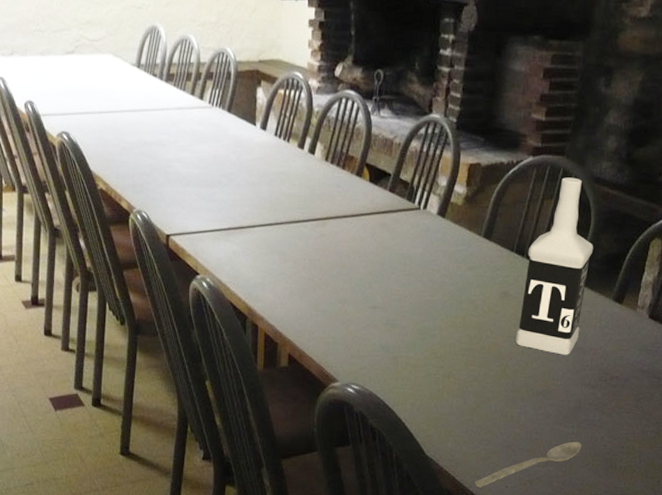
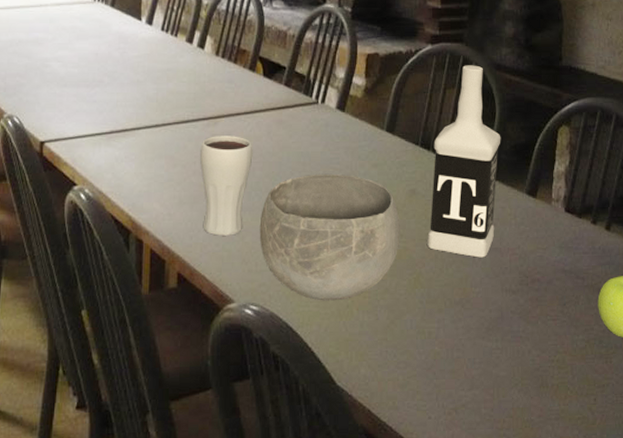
drinking glass: none [309,235,358,325] -> present [200,136,253,236]
bowl: none [361,273,491,385] -> present [259,173,400,301]
spoon: present [474,441,582,487] -> none [393,357,509,421]

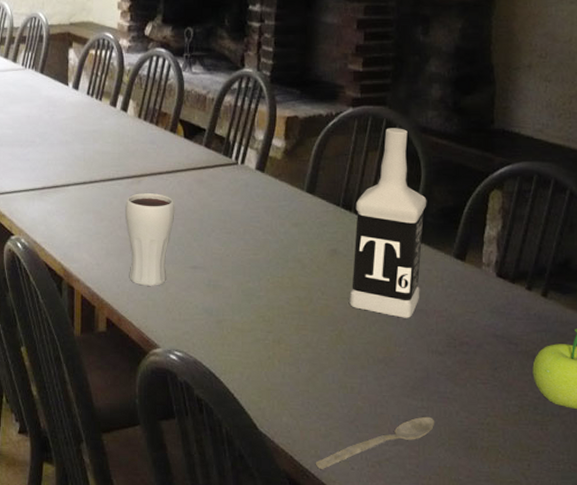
bowl: present [259,173,400,301] -> none [182,231,321,352]
spoon: none [393,357,509,421] -> present [315,416,435,469]

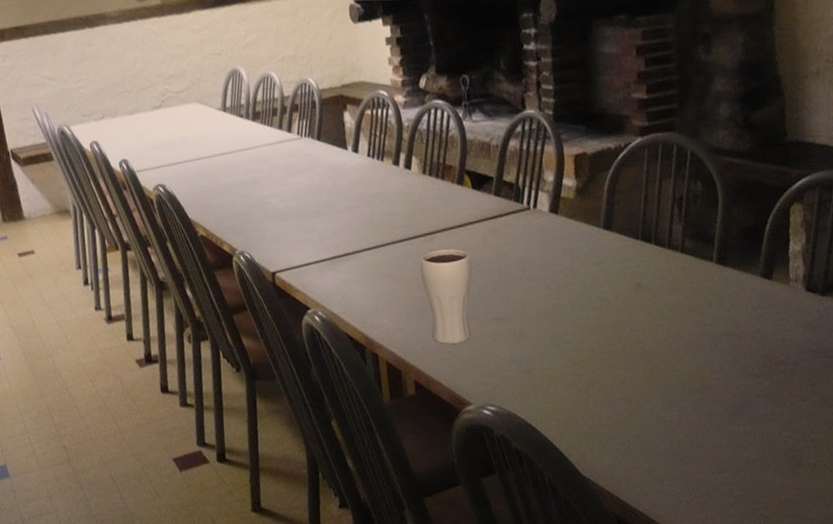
spoon: present [315,416,435,469] -> none [642,440,759,506]
vodka: present [349,128,427,318] -> none [654,152,730,345]

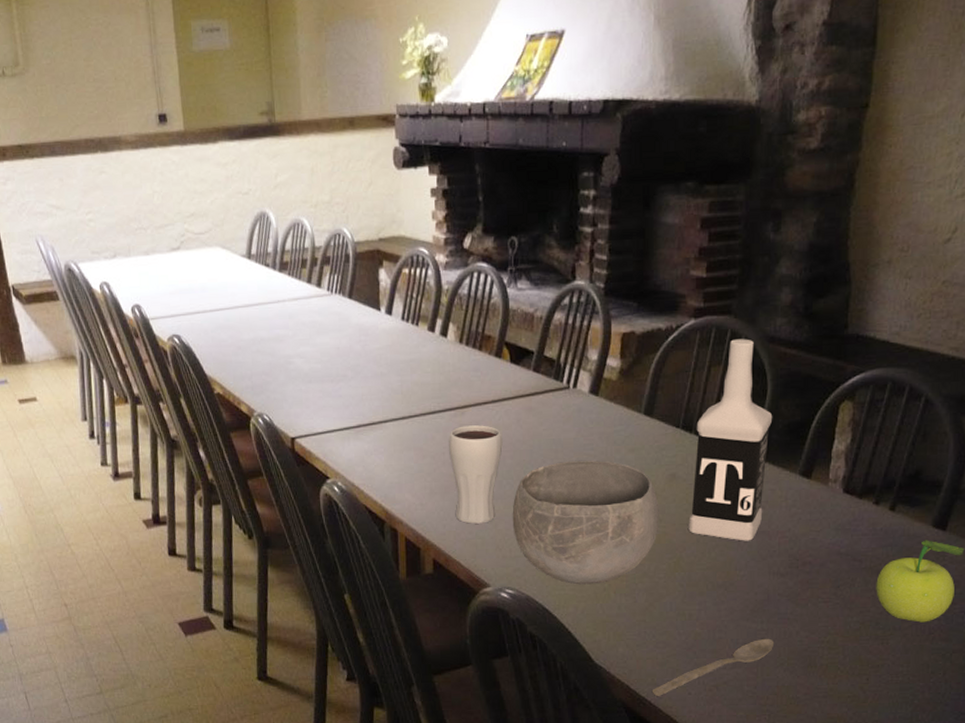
bowl: none [487,275,631,398] -> present [512,460,659,585]
spoon: none [642,440,759,506] -> present [651,638,775,696]
vodka: none [654,152,730,345] -> present [688,339,773,541]

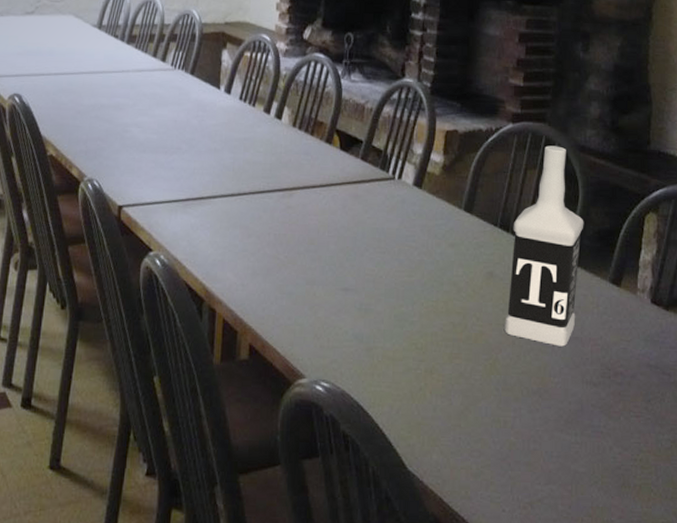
drinking glass: present [449,425,503,524] -> none [275,207,328,310]
bowl: present [512,460,659,585] -> none [332,251,477,383]
spoon: present [651,638,775,696] -> none [465,452,589,512]

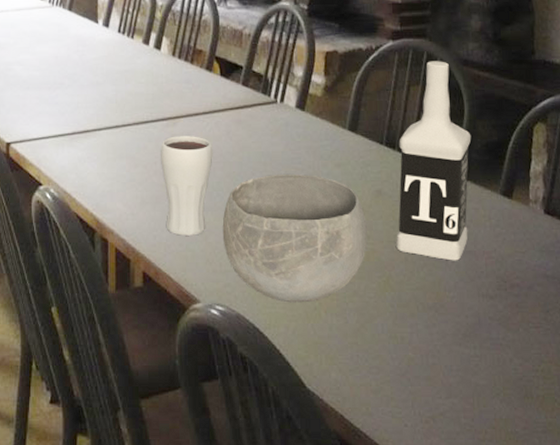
drinking glass: none [275,207,328,310] -> present [161,136,213,236]
bowl: none [332,251,477,383] -> present [222,173,368,303]

